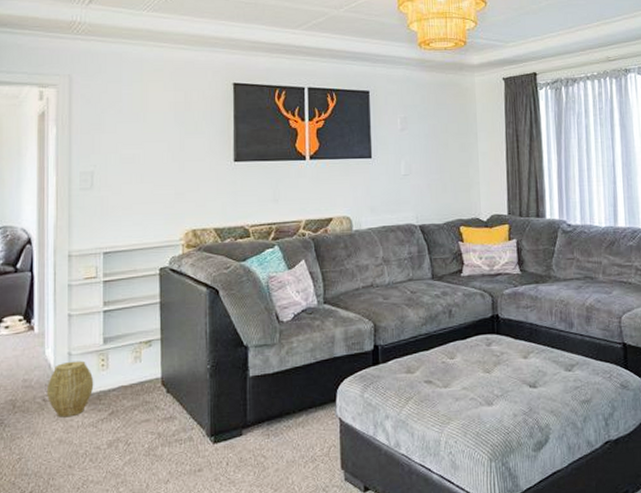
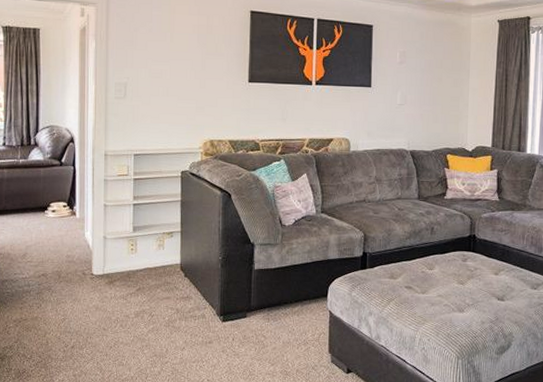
woven basket: present [46,360,94,418] -> none [85,244,125,289]

